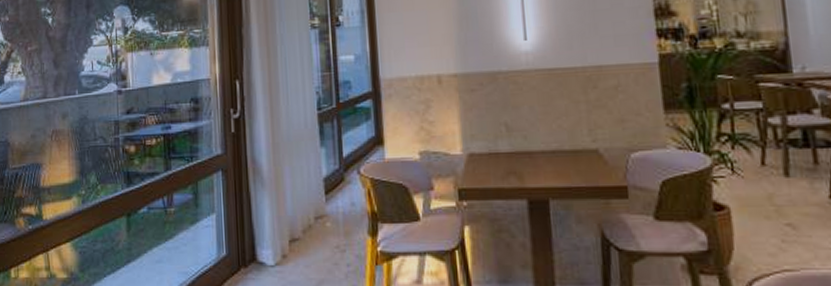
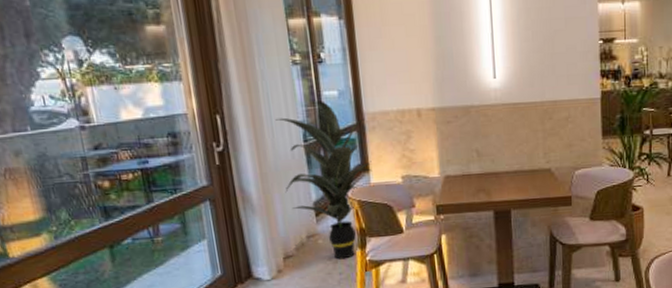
indoor plant: none [291,66,388,248] -> present [275,101,373,260]

